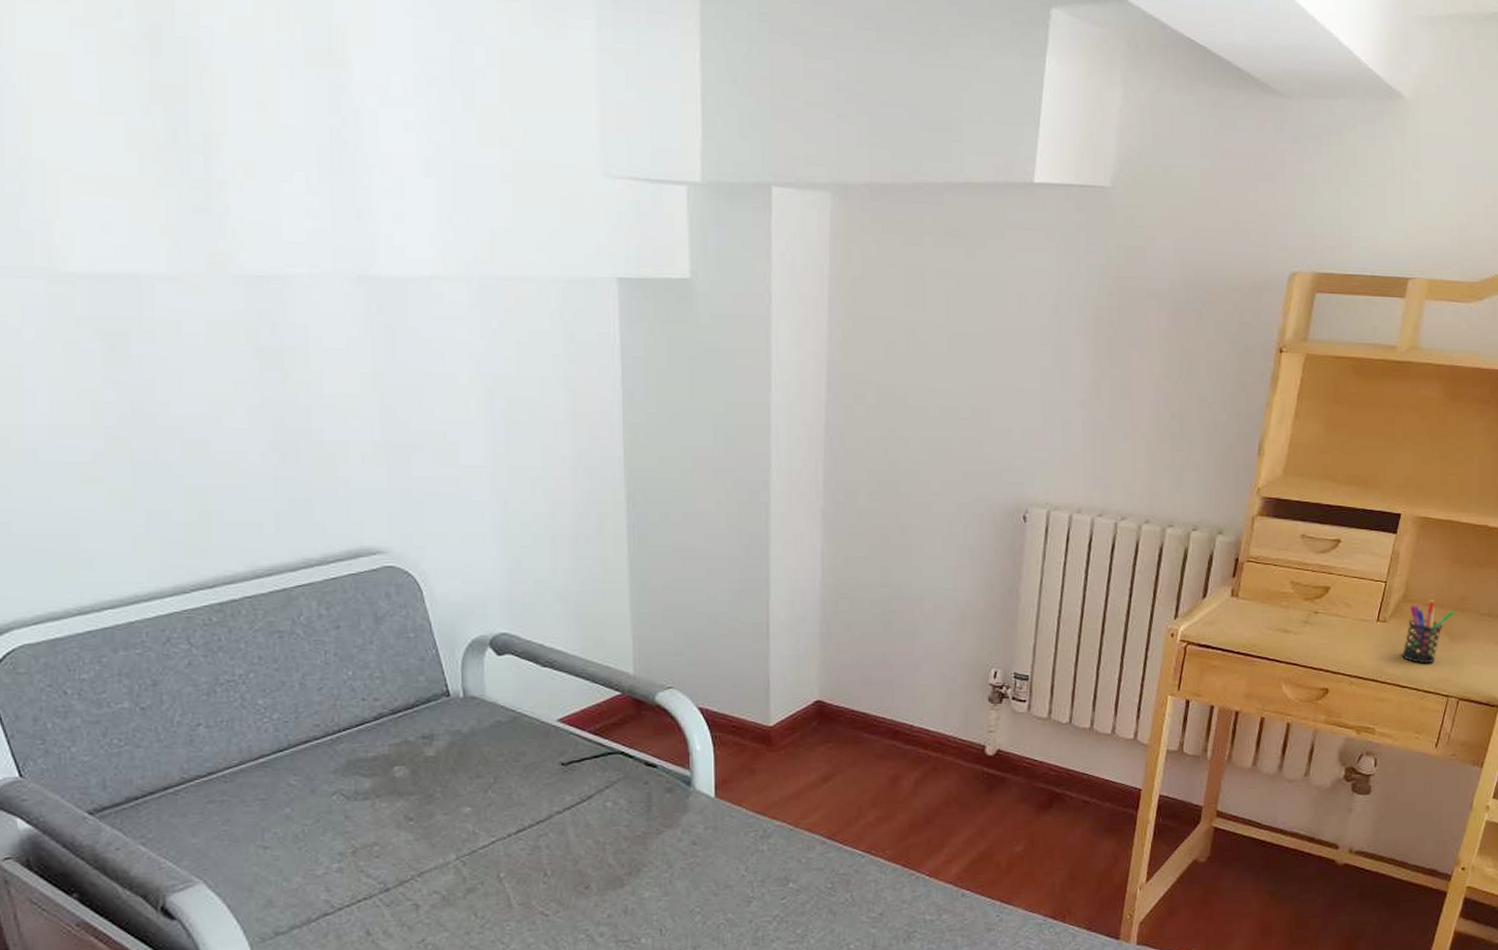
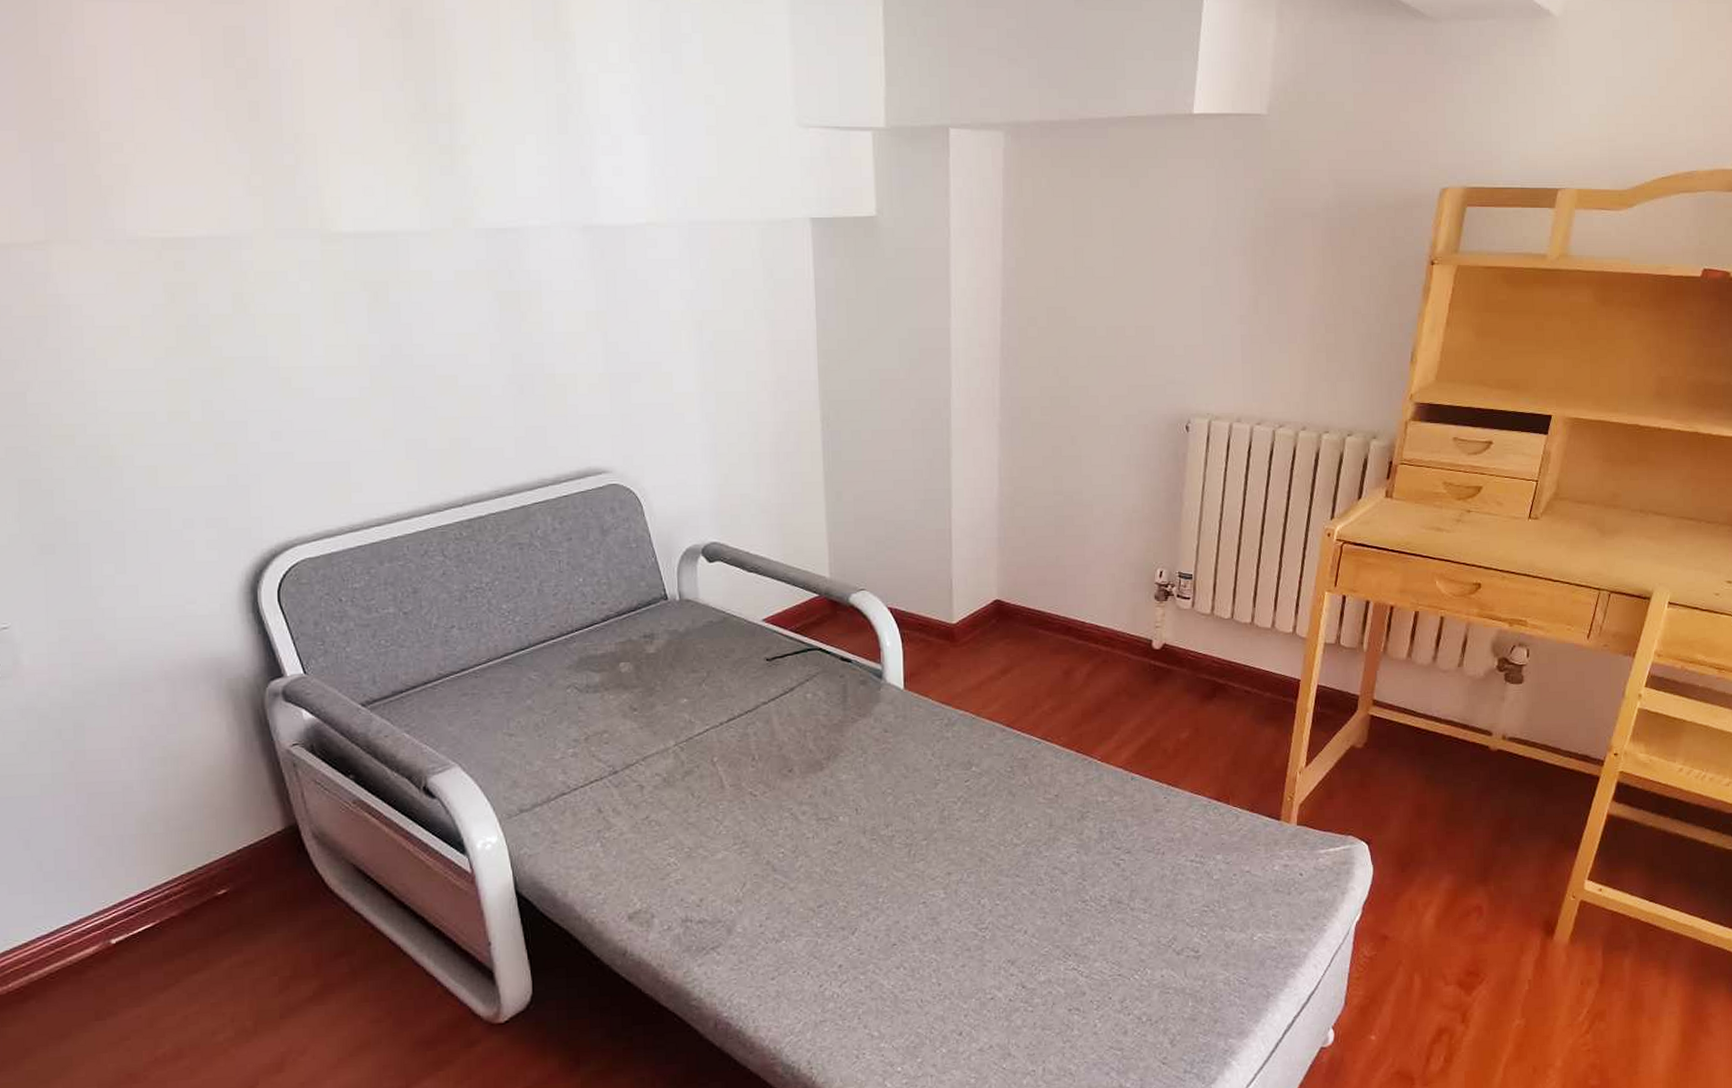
pen holder: present [1401,600,1455,663] -> none [1553,497,1607,558]

